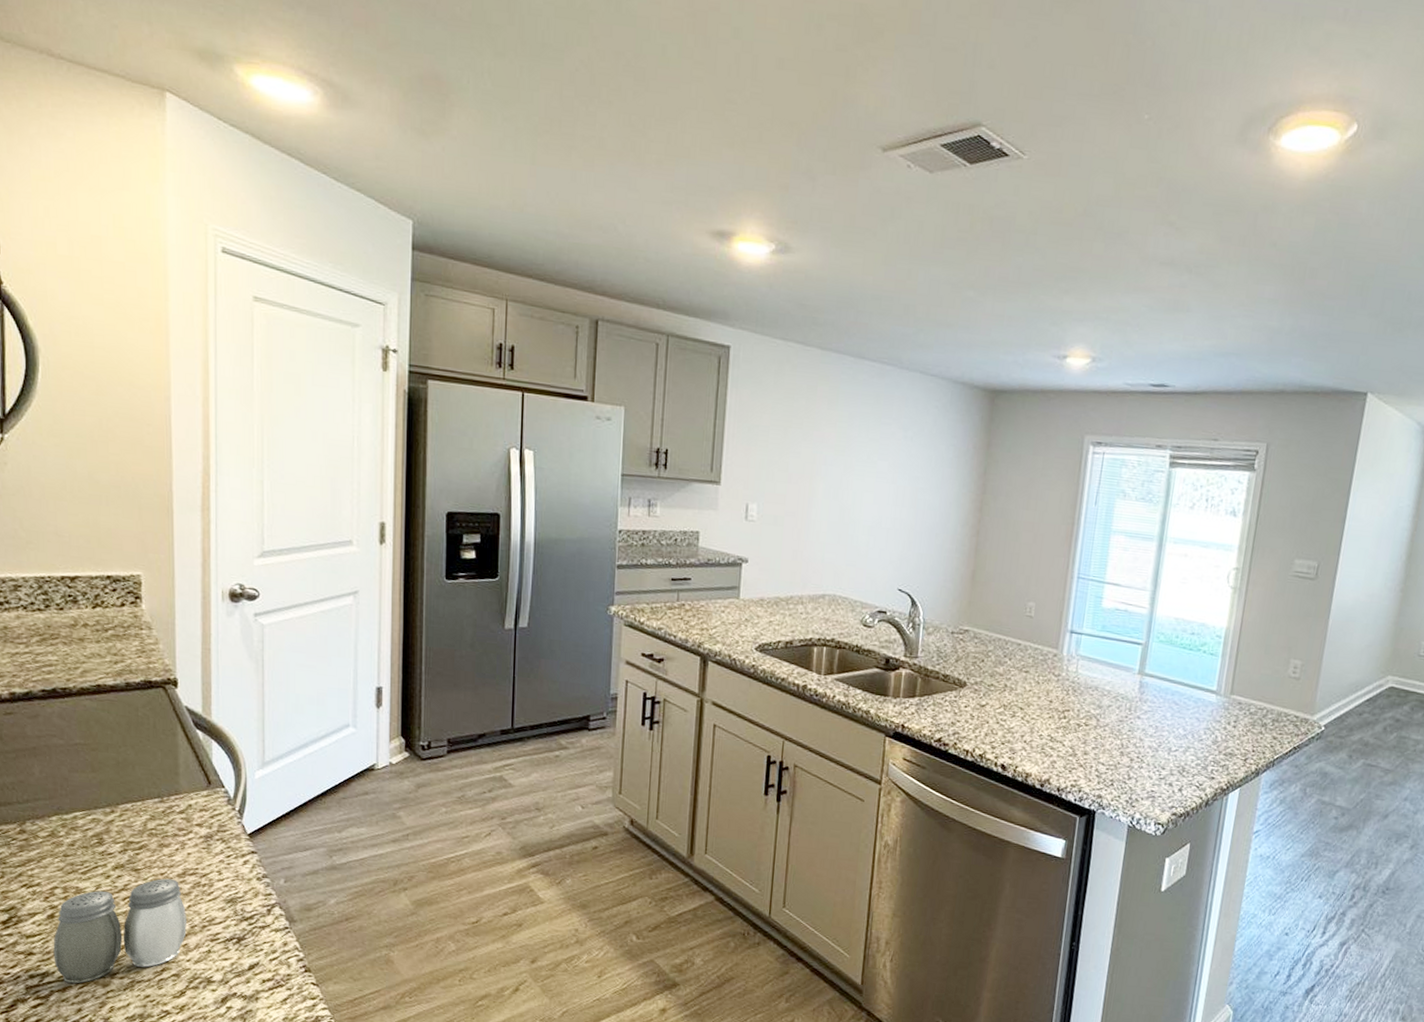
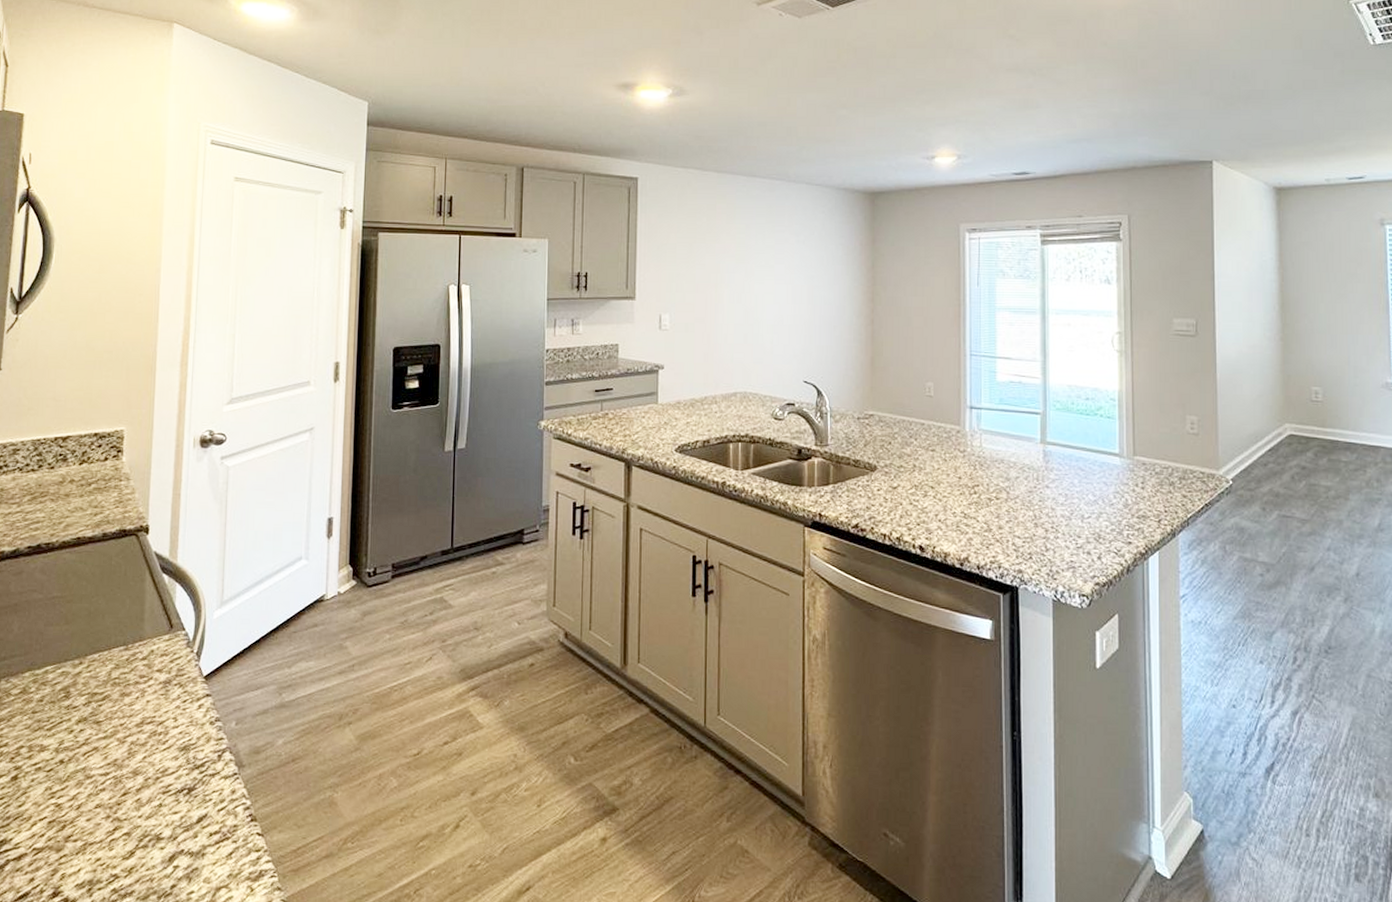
salt and pepper shaker: present [53,878,187,984] -> none [13,729,142,851]

